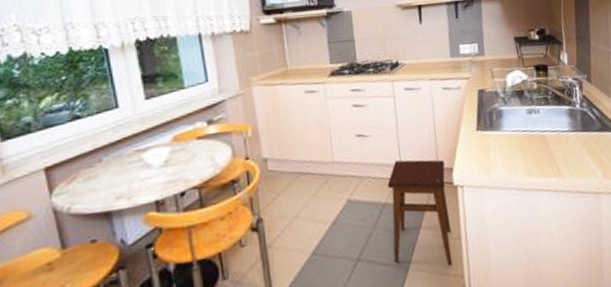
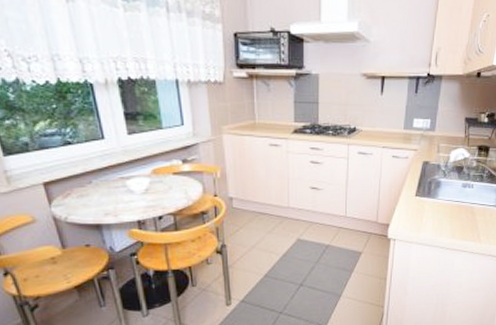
stool: present [387,159,453,267] -> none [330,213,383,299]

